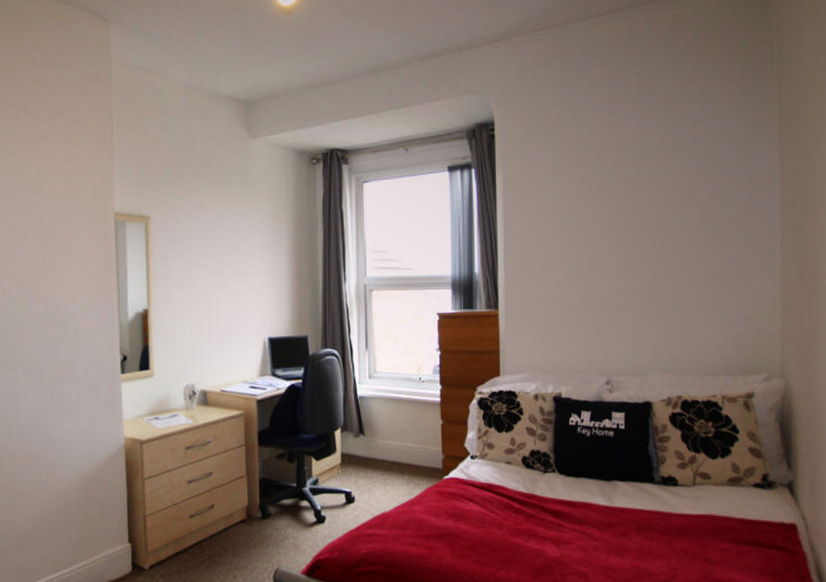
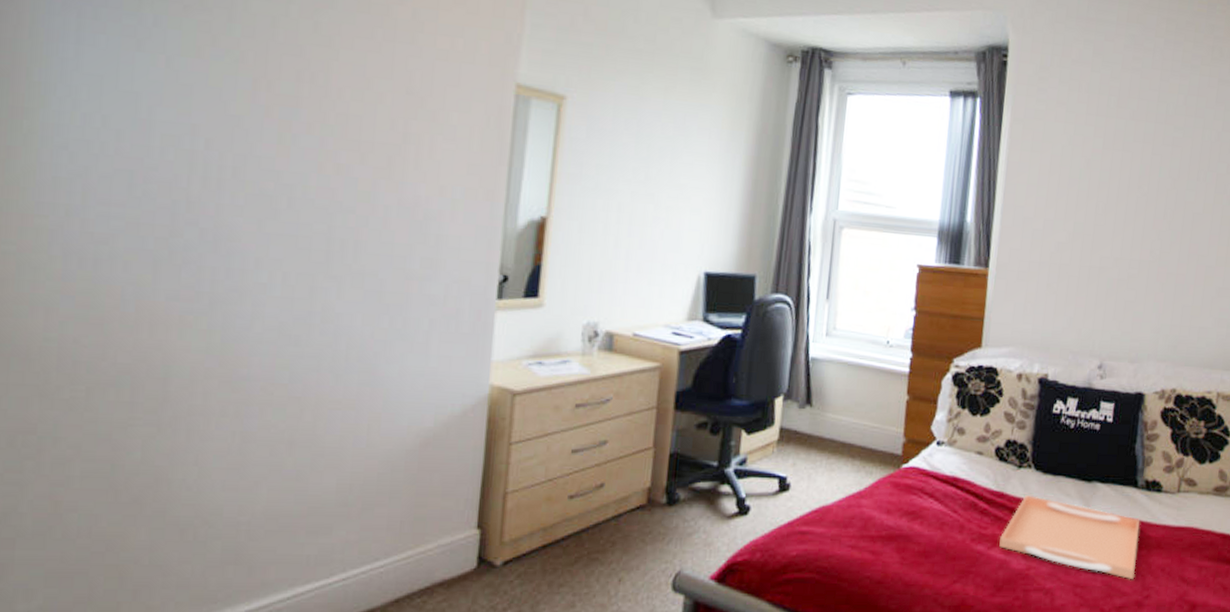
serving tray: none [534,495,661,563] -> present [999,495,1140,580]

